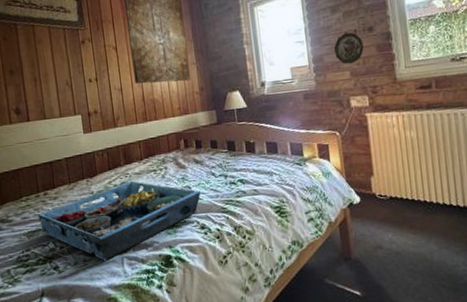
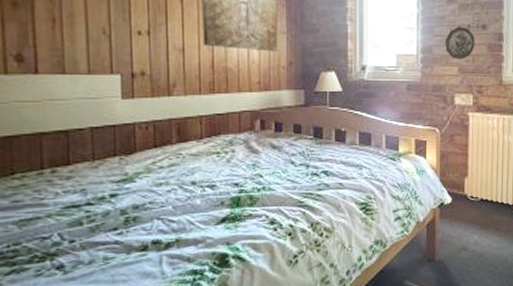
serving tray: present [38,181,201,261] -> none [39,164,275,259]

